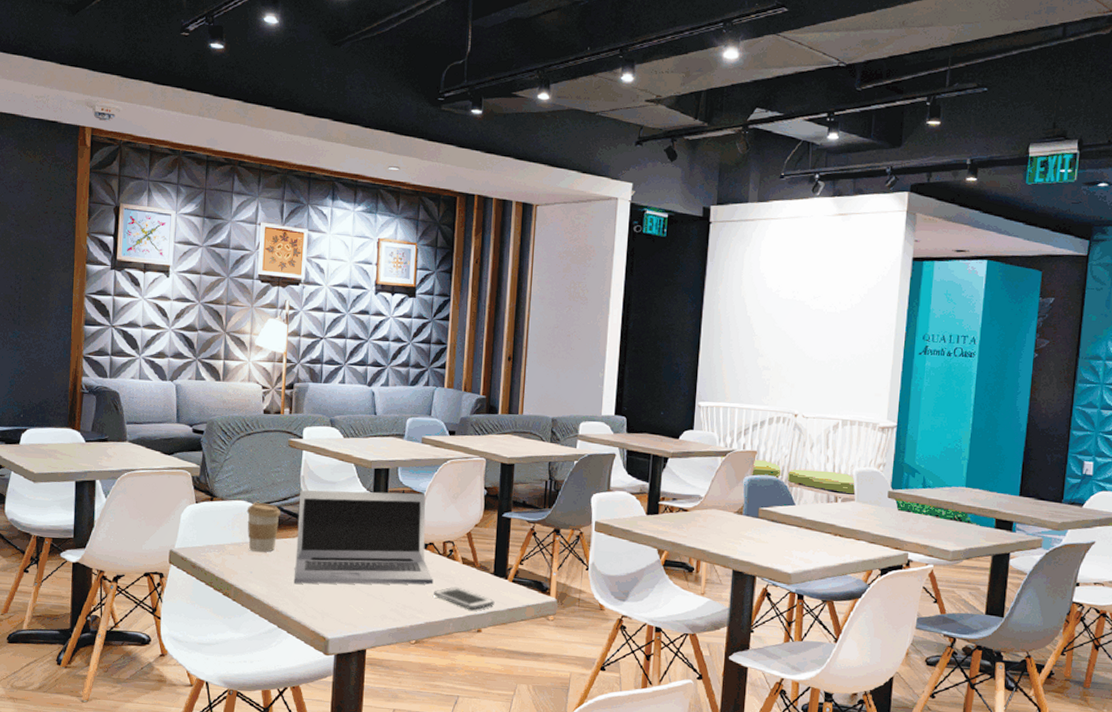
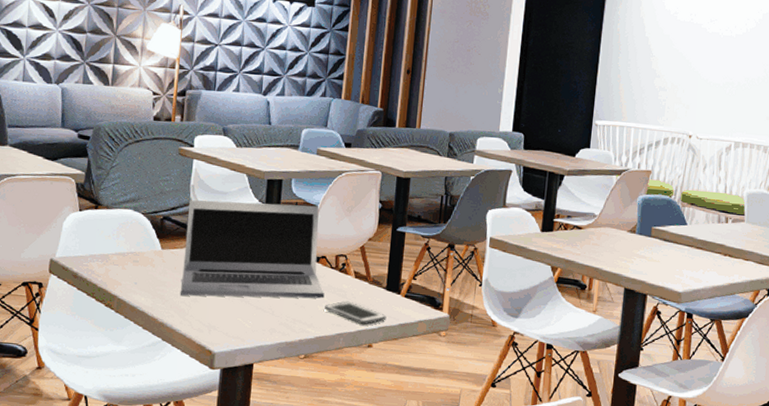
coffee cup: present [246,503,281,552] -> none [133,212,169,263]

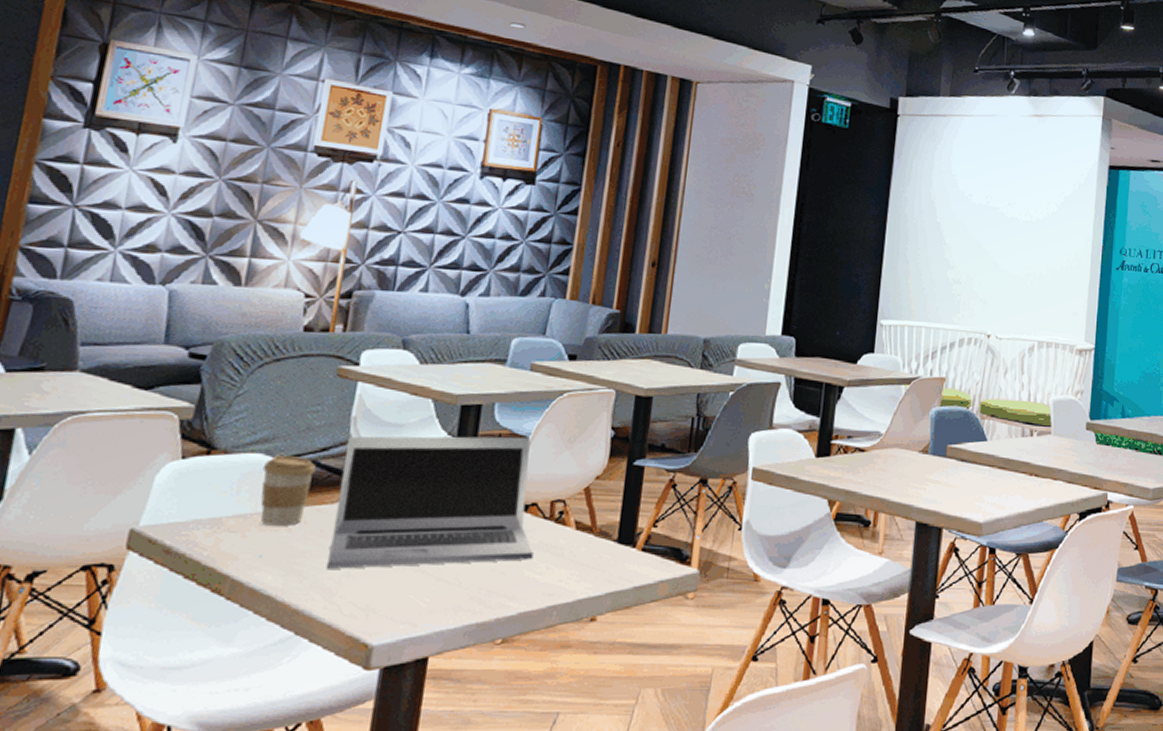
coffee cup: none [133,212,169,263] -> present [260,456,317,526]
cell phone: present [325,300,387,325] -> none [533,561,617,592]

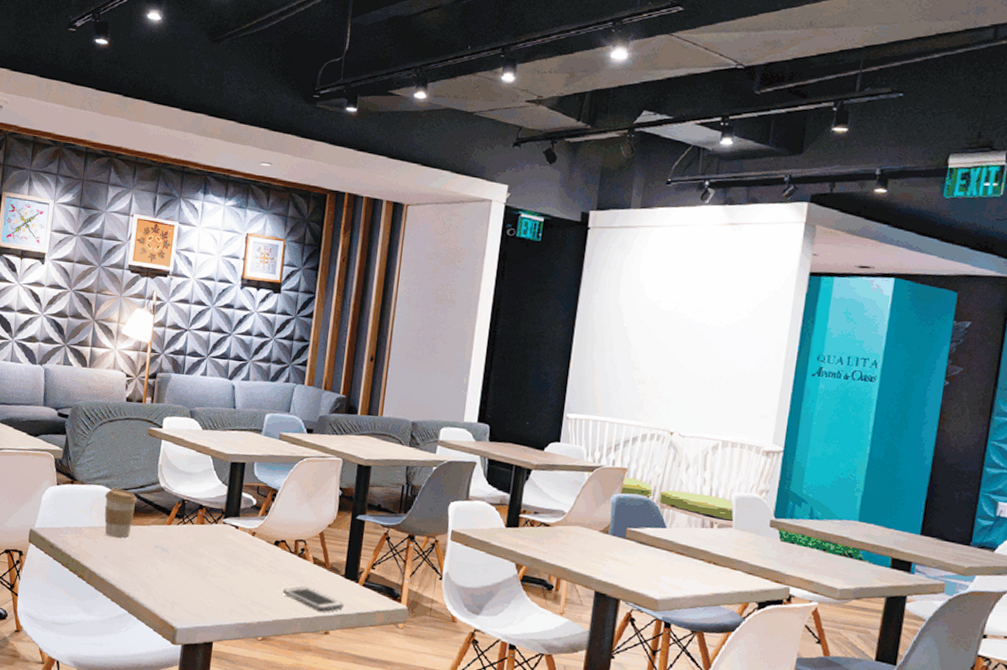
laptop: present [326,436,534,569] -> none [146,479,284,583]
cell phone: none [533,561,617,592] -> present [283,585,344,612]

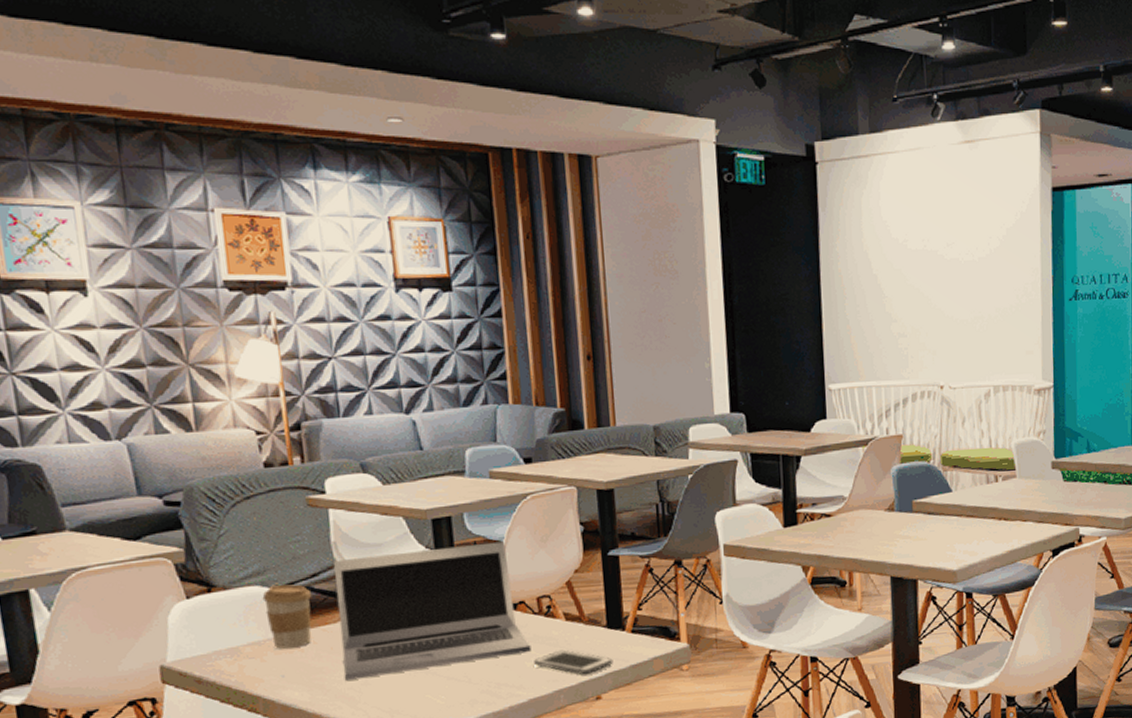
laptop: none [146,479,284,583] -> present [332,541,532,680]

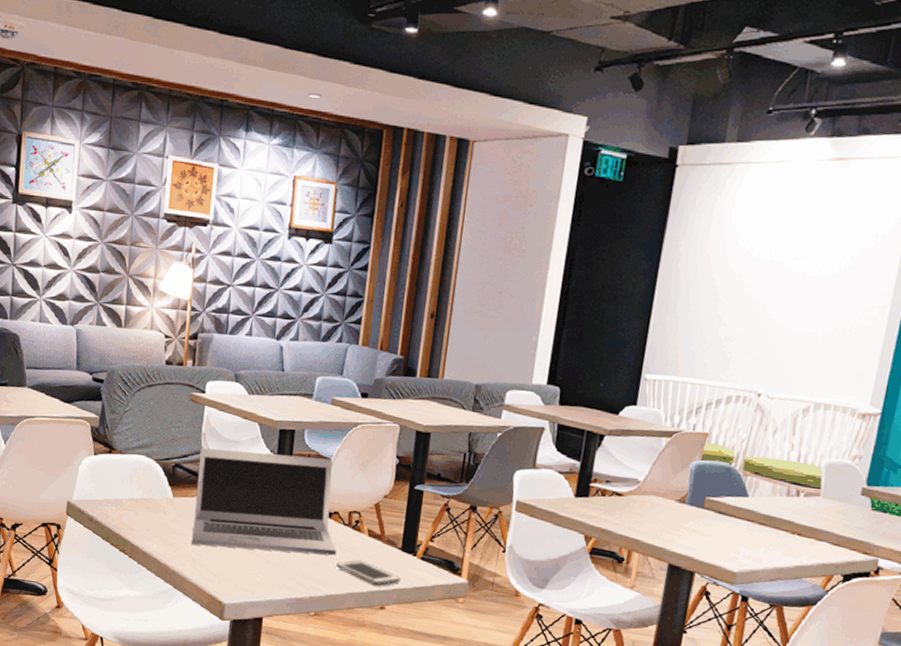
coffee cup: present [262,584,312,649] -> none [145,458,181,510]

